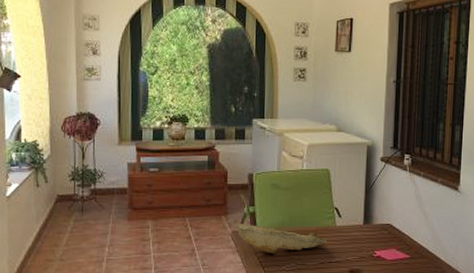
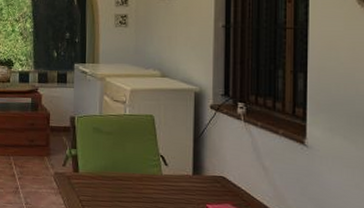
decorative bowl: present [232,220,328,254] -> none [55,161,153,199]

